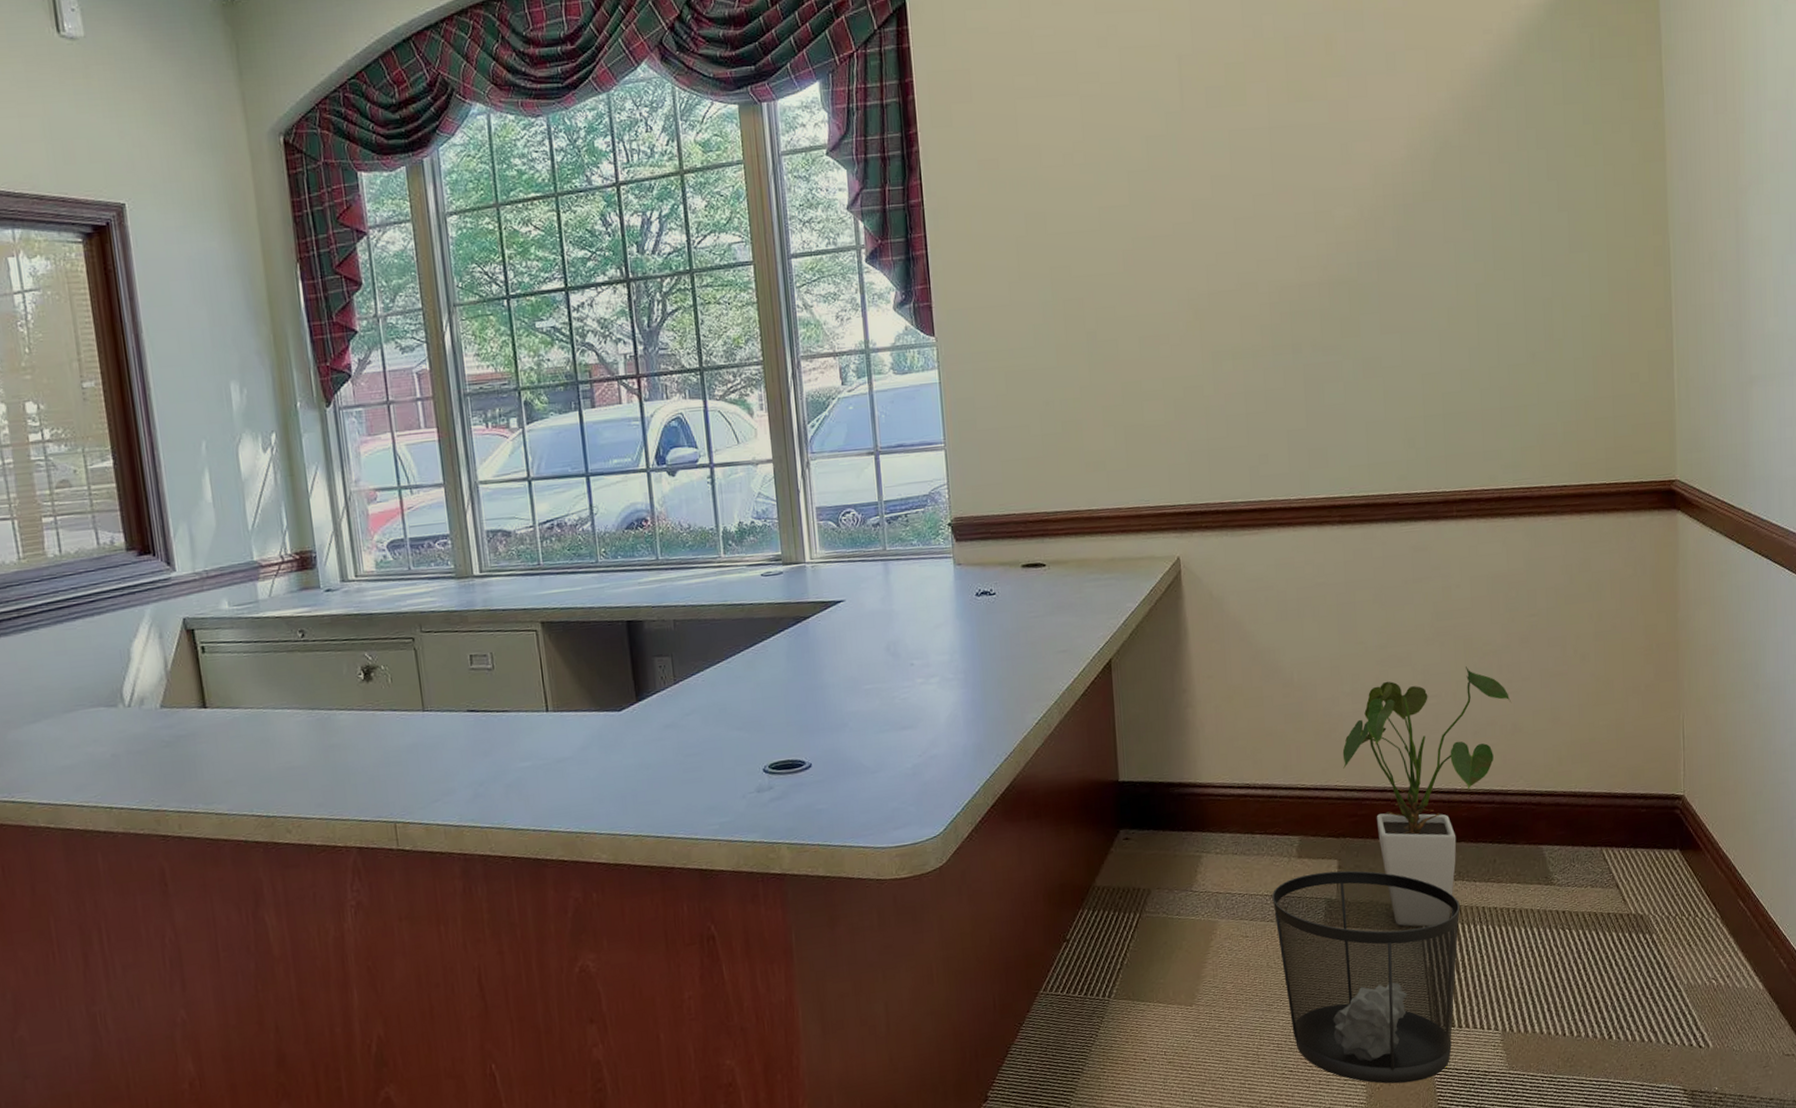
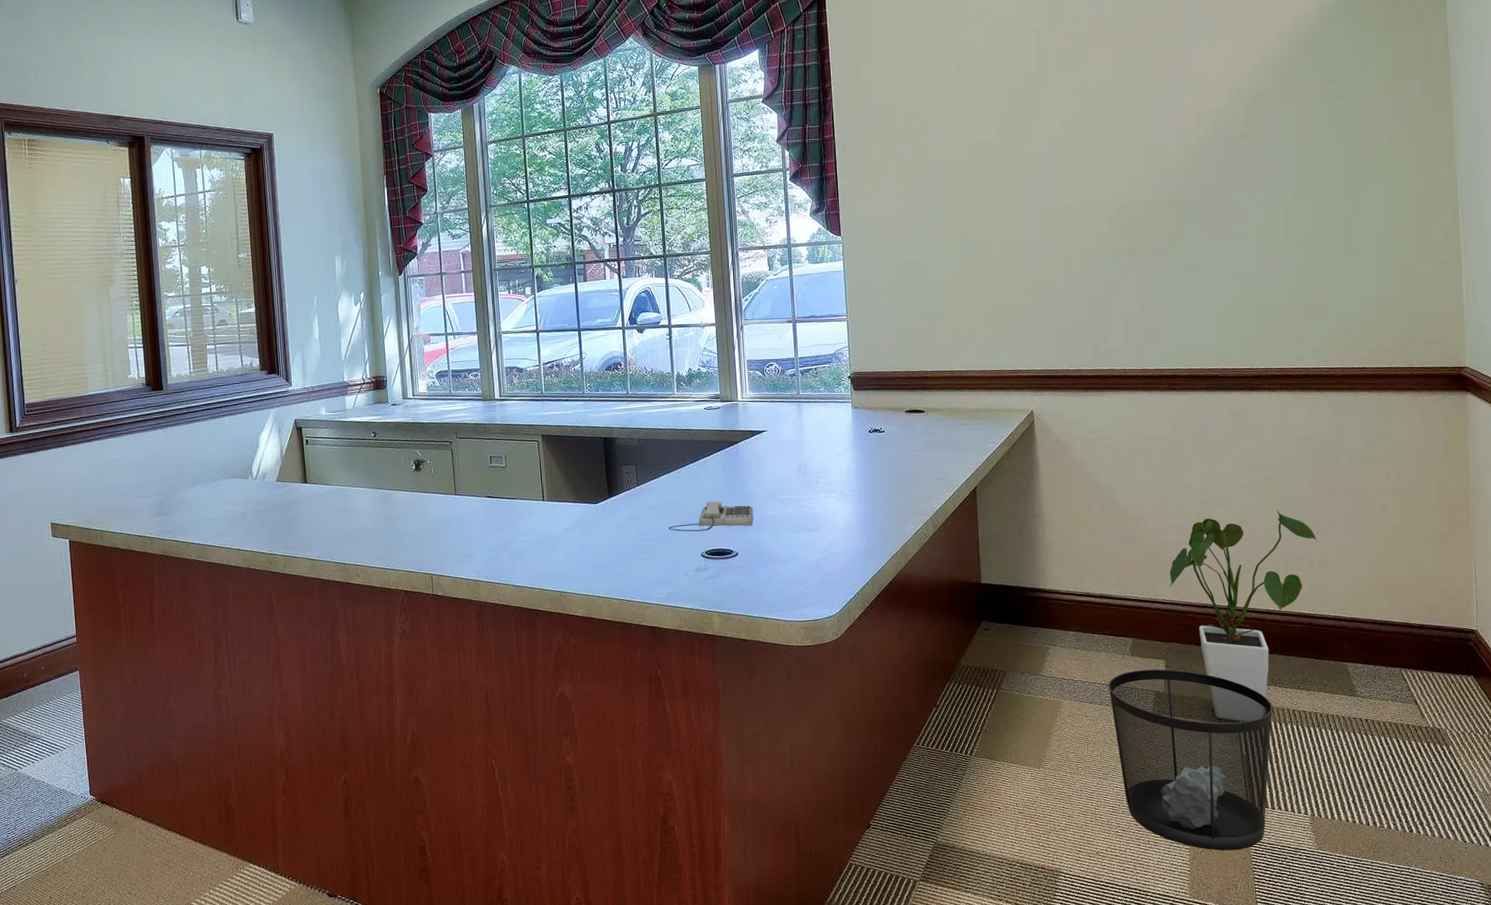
telephone: none [718,697,830,741] -> present [668,501,754,532]

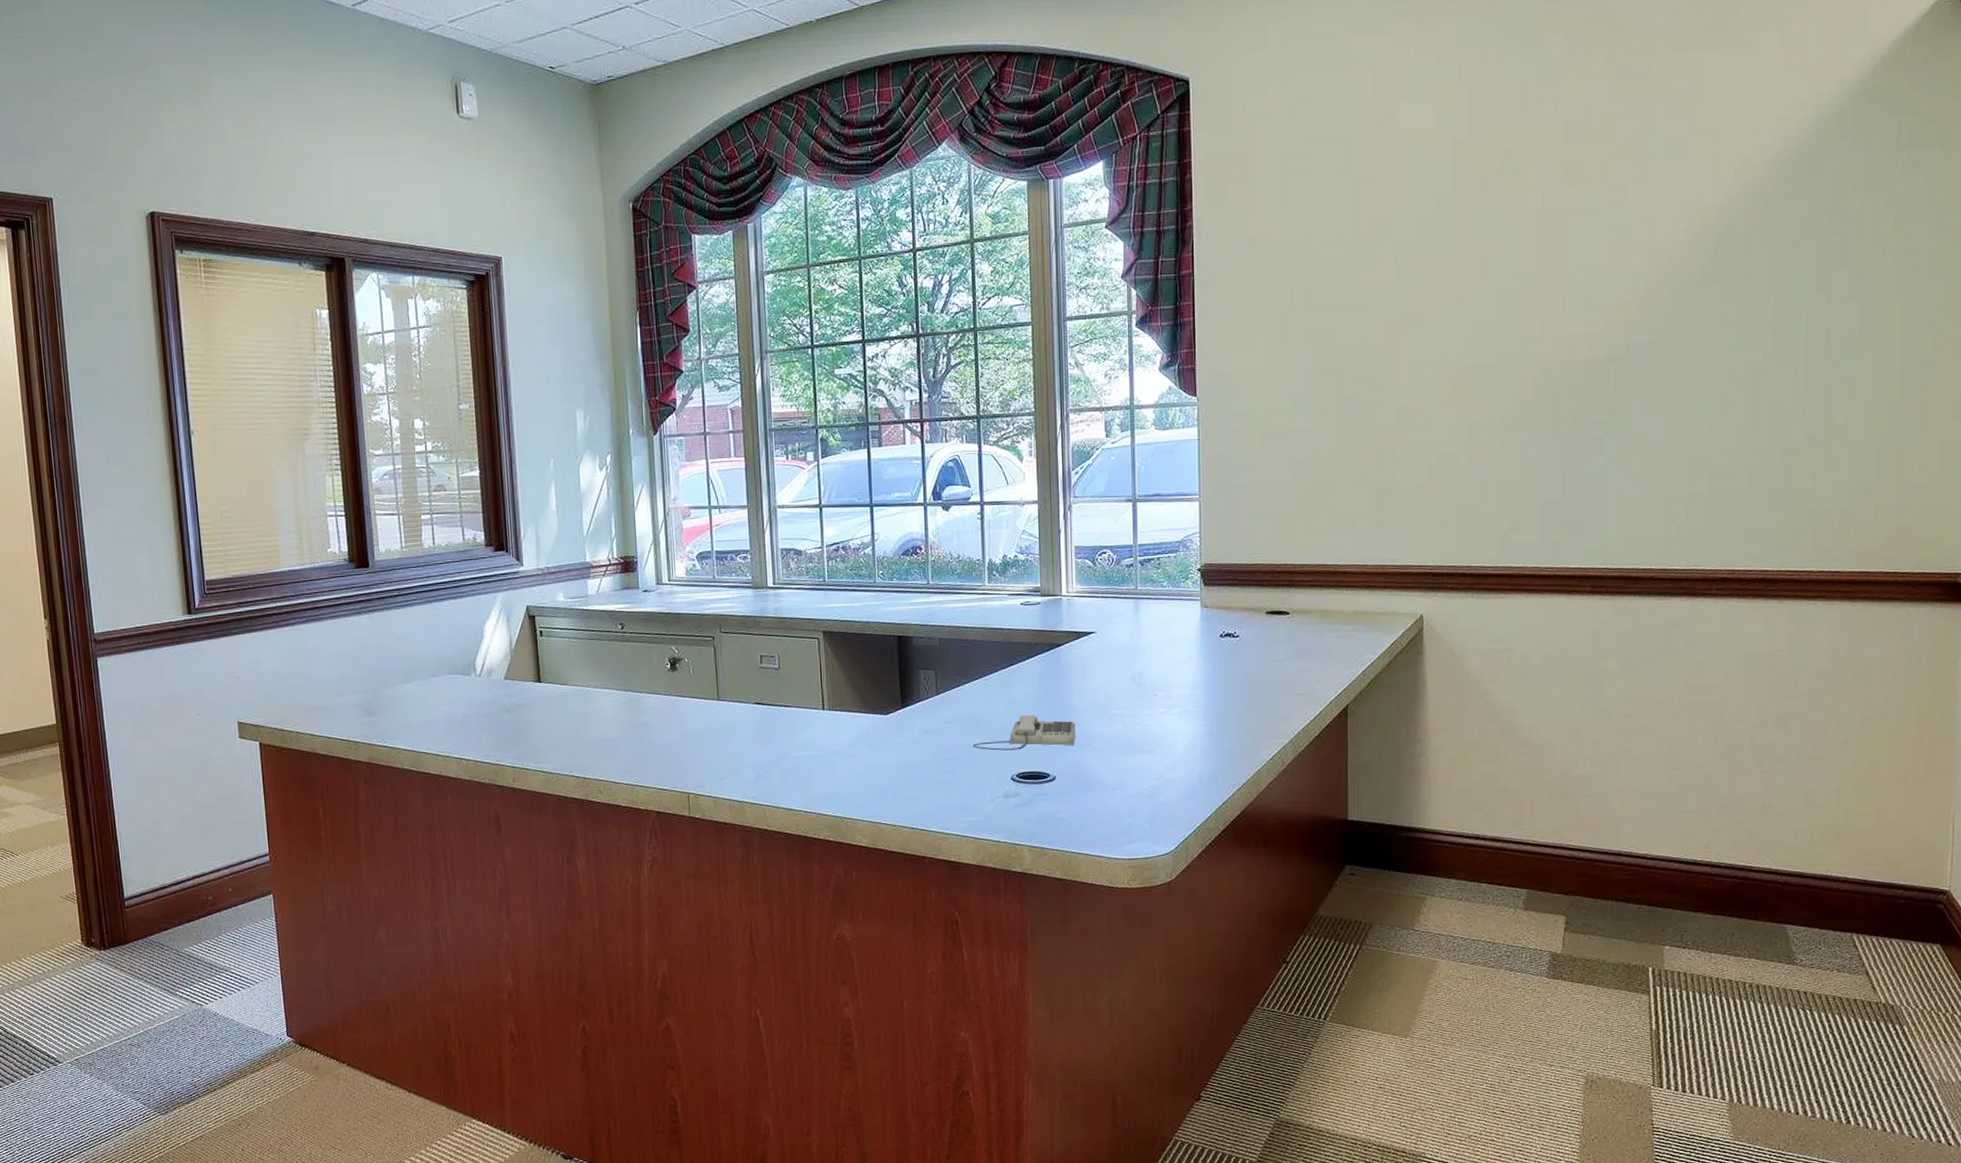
waste bin: present [1108,669,1273,851] -> none [1495,926,1692,1139]
house plant: present [1169,510,1318,722] -> none [1577,742,1763,990]

